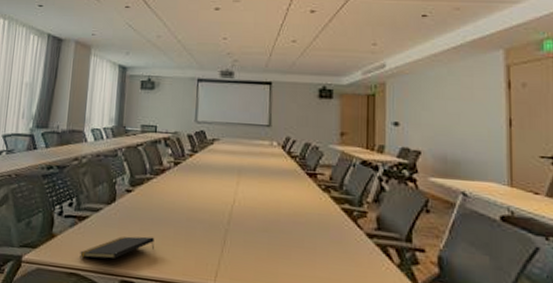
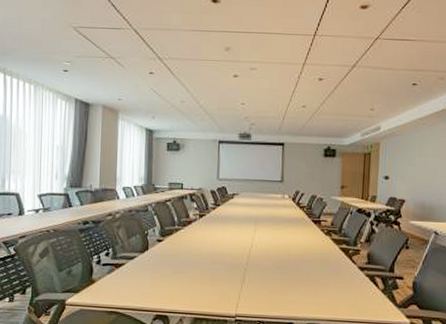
notepad: present [80,236,155,260] -> none [118,278,184,299]

